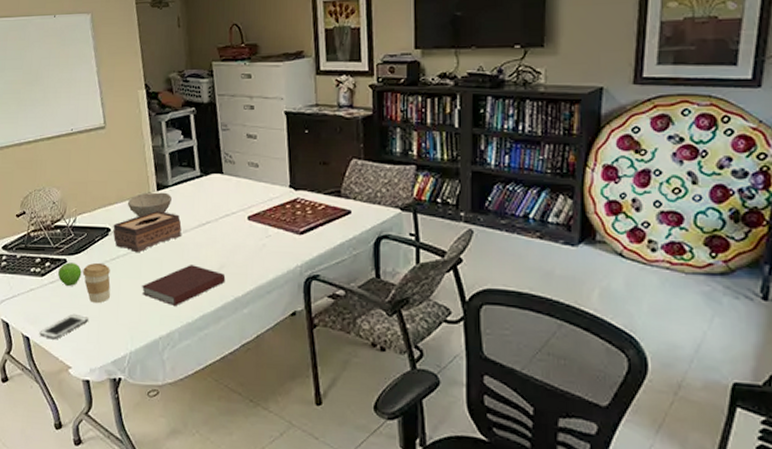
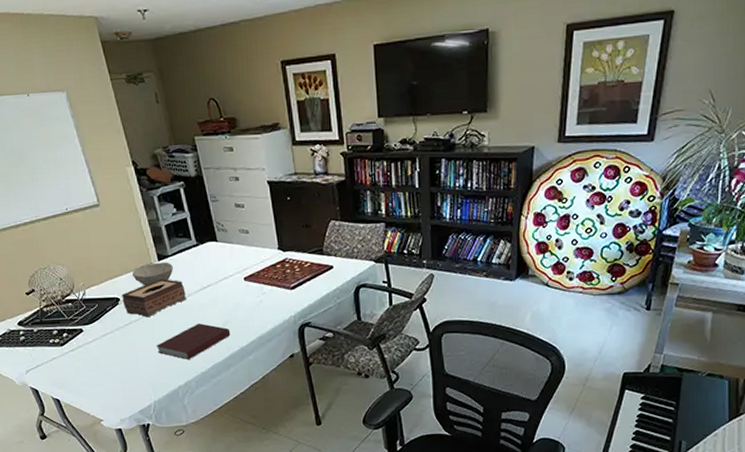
cell phone: present [39,313,88,340] -> none [68,375,112,399]
fruit: present [58,262,82,286] -> none [76,331,99,352]
coffee cup: present [83,262,111,304] -> none [100,329,129,365]

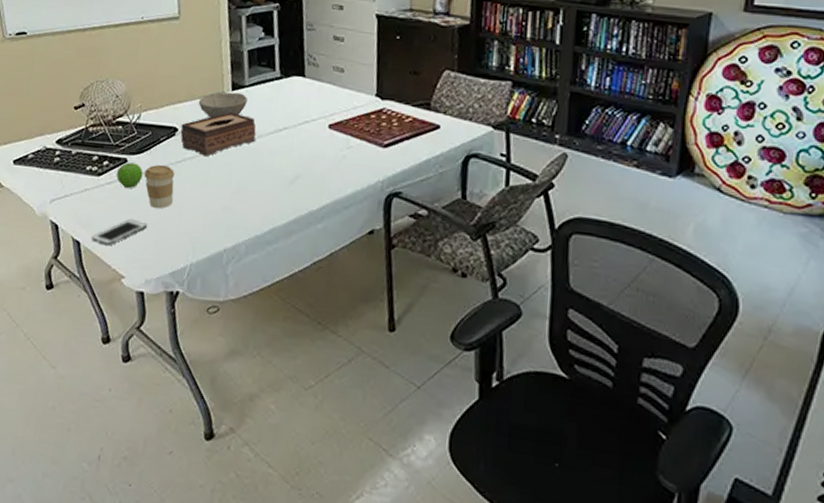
cell phone: none [68,375,112,399] -> present [91,218,147,246]
fruit: none [76,331,99,352] -> present [116,162,143,188]
coffee cup: none [100,329,129,365] -> present [144,164,175,209]
notebook: present [155,323,231,360] -> none [207,173,301,218]

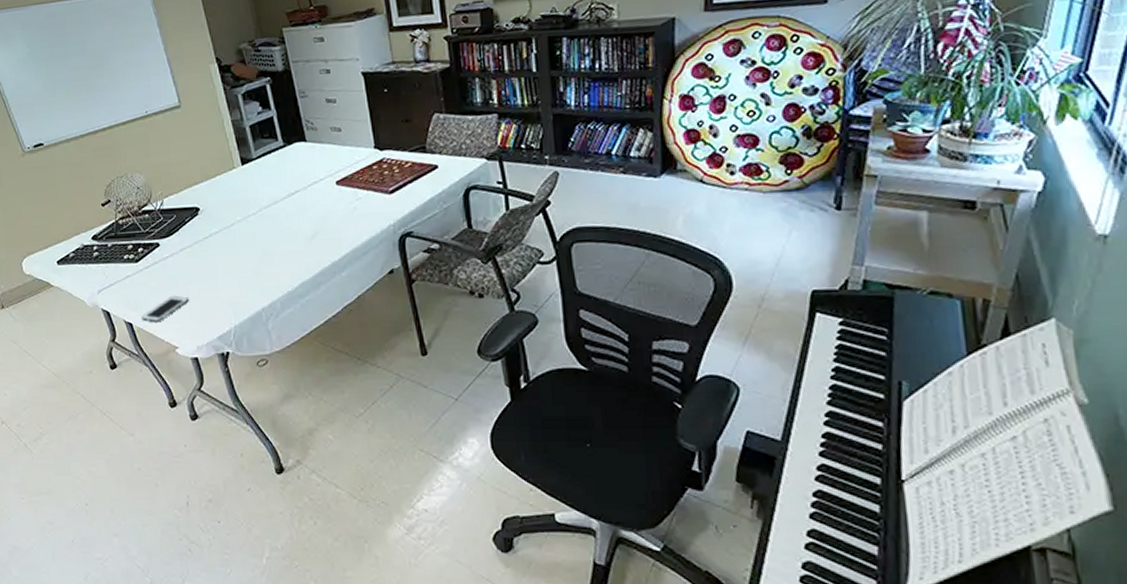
fruit: present [116,162,143,188] -> none [152,245,176,269]
coffee cup: present [144,164,175,209] -> none [177,242,207,283]
tissue box: present [180,112,256,157] -> none [201,185,271,229]
bowl: present [198,92,247,118] -> none [213,166,258,194]

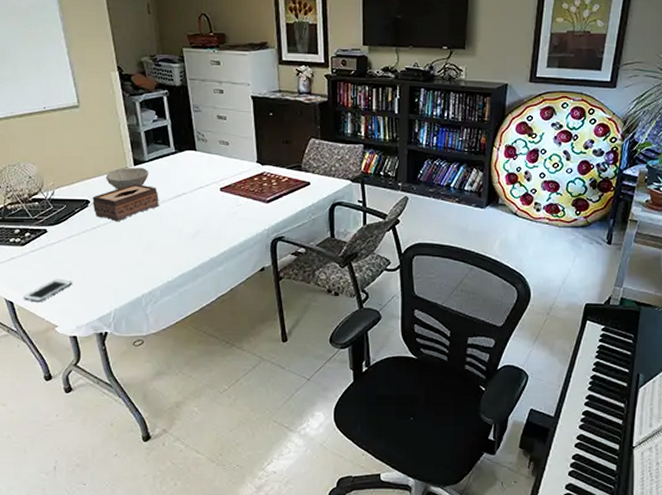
tissue box: none [201,185,271,229] -> present [92,184,159,222]
bowl: none [213,166,258,194] -> present [105,167,148,190]

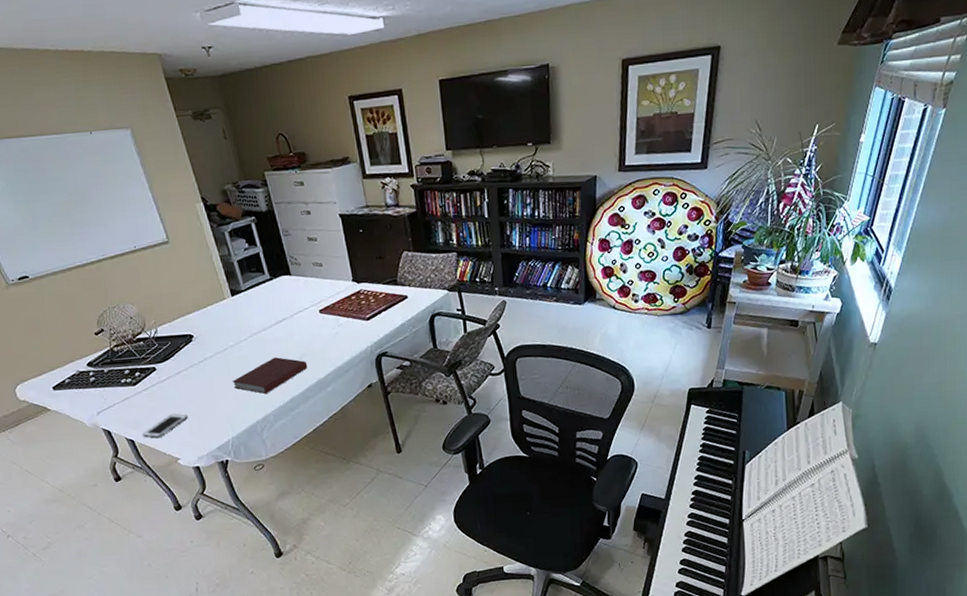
tissue box: present [92,184,159,222] -> none [195,314,261,354]
bowl: present [105,167,148,190] -> none [204,297,247,322]
notebook: none [122,231,202,268] -> present [232,357,308,395]

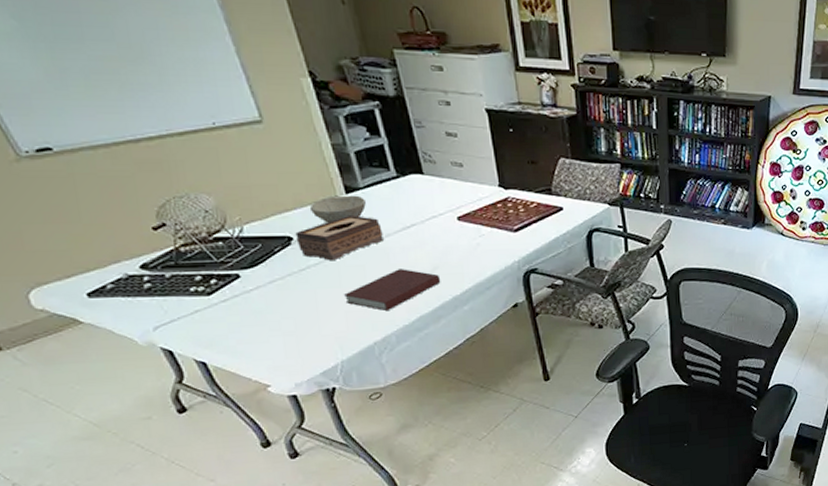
cell phone: present [143,413,188,439] -> none [219,331,282,361]
tissue box: none [195,314,261,354] -> present [295,216,383,261]
bowl: none [204,297,247,322] -> present [309,195,366,223]

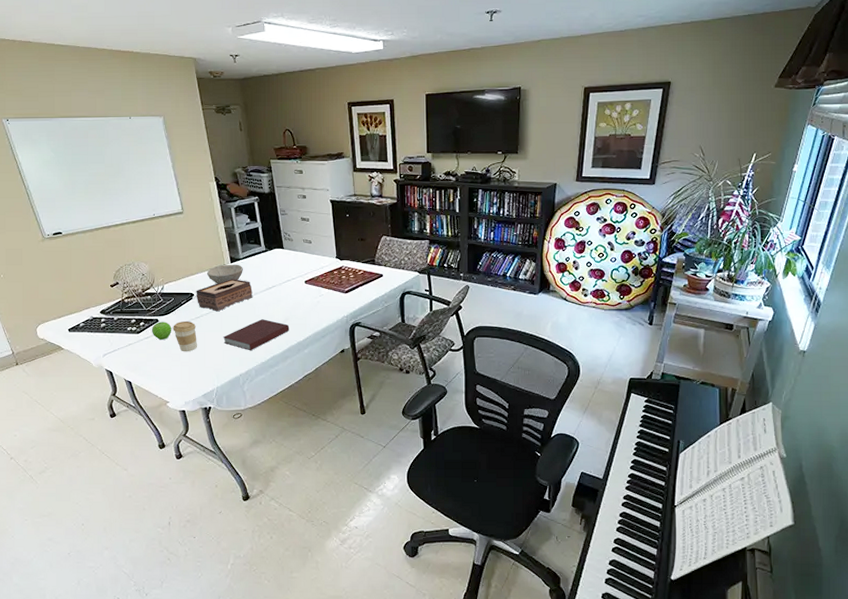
fruit: none [230,277,264,302] -> present [152,322,172,340]
coffee cup: none [264,274,306,318] -> present [173,320,197,352]

